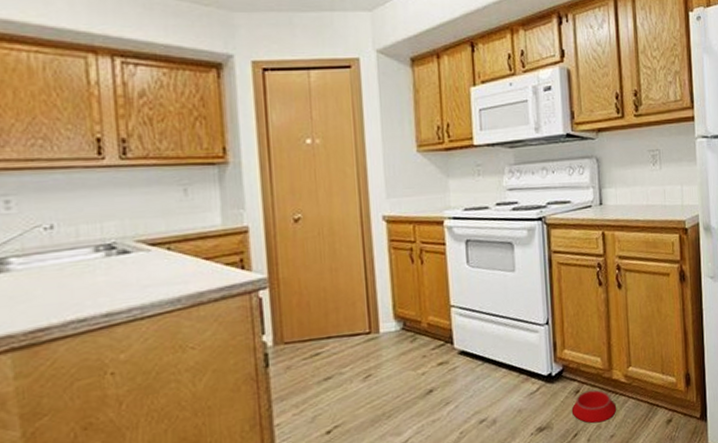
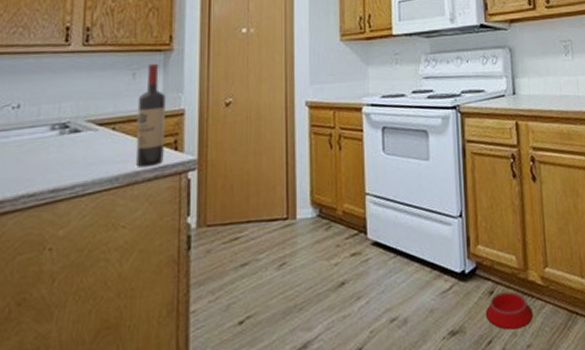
wine bottle: none [193,178,230,289] -> present [135,63,166,169]

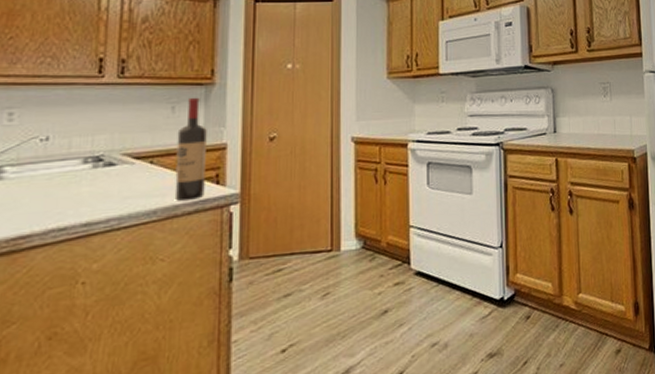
pet bowl: present [485,291,533,330] -> none [522,315,566,351]

